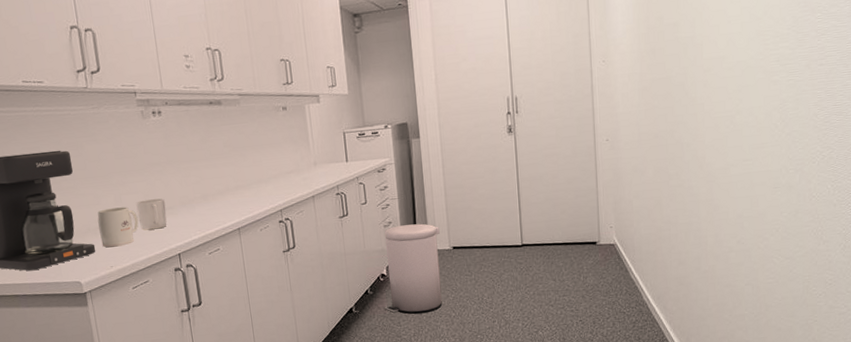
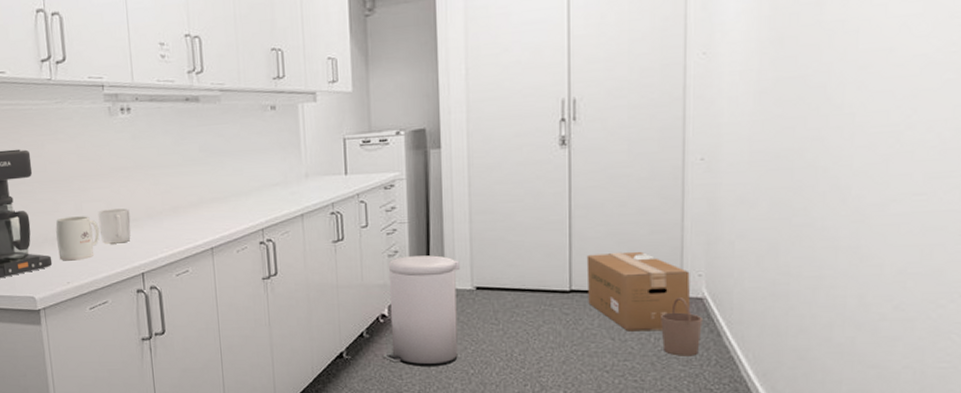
box: none [532,212,607,274] -> present [586,252,691,332]
bucket: none [587,245,615,289] -> present [661,297,703,356]

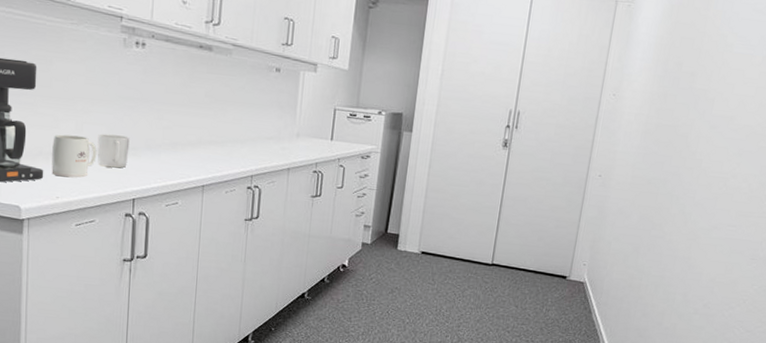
pedal bin: present [382,255,460,366] -> none [337,218,412,314]
box: present [586,252,691,332] -> none [503,237,578,304]
bucket: present [661,297,703,356] -> none [550,280,581,326]

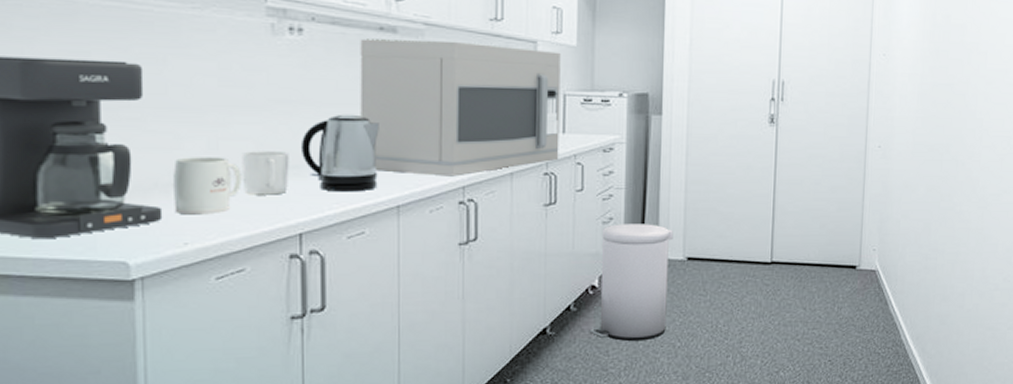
kettle: none [137,111,194,172] -> present [300,114,379,192]
microwave: none [181,54,335,167] -> present [360,38,561,177]
pedal bin: none [337,218,412,314] -> present [589,224,673,341]

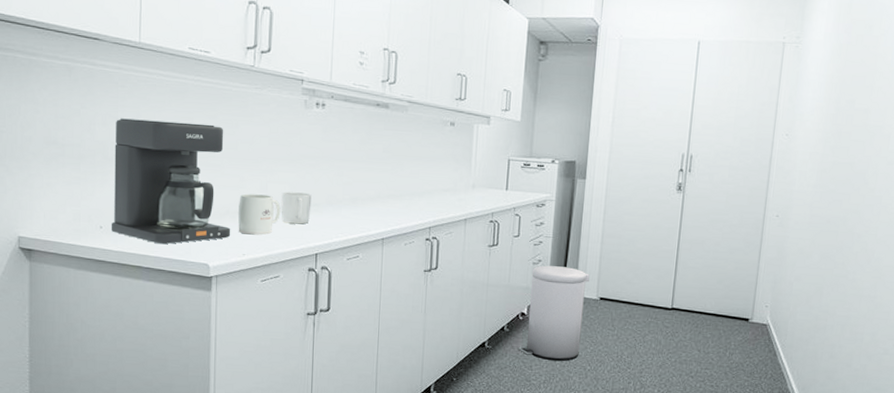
kettle: present [300,114,379,192] -> none [319,168,373,226]
microwave: present [360,38,561,177] -> none [360,112,508,219]

